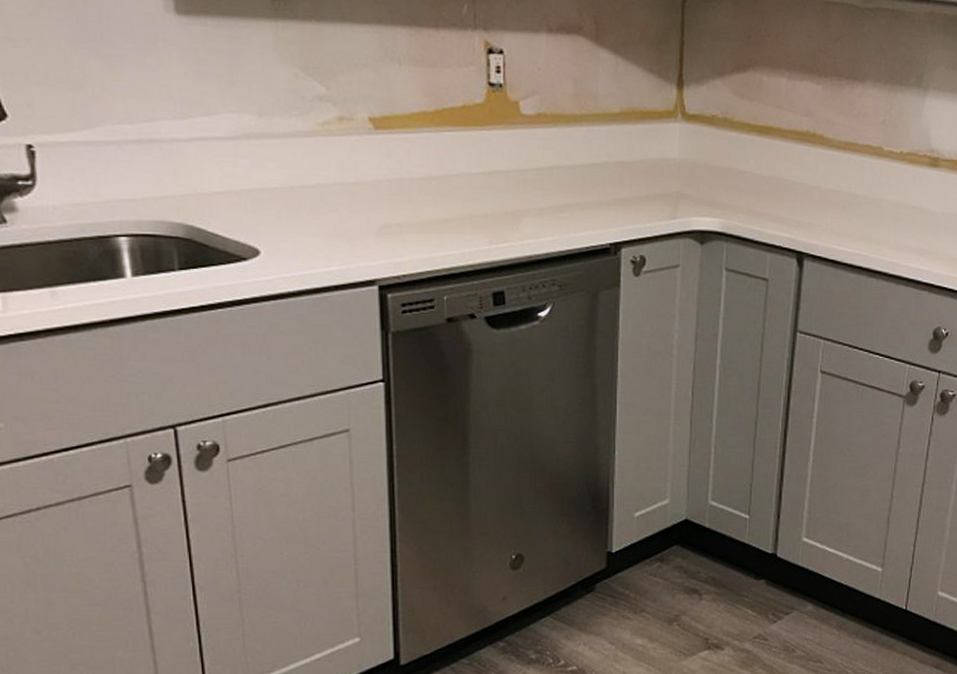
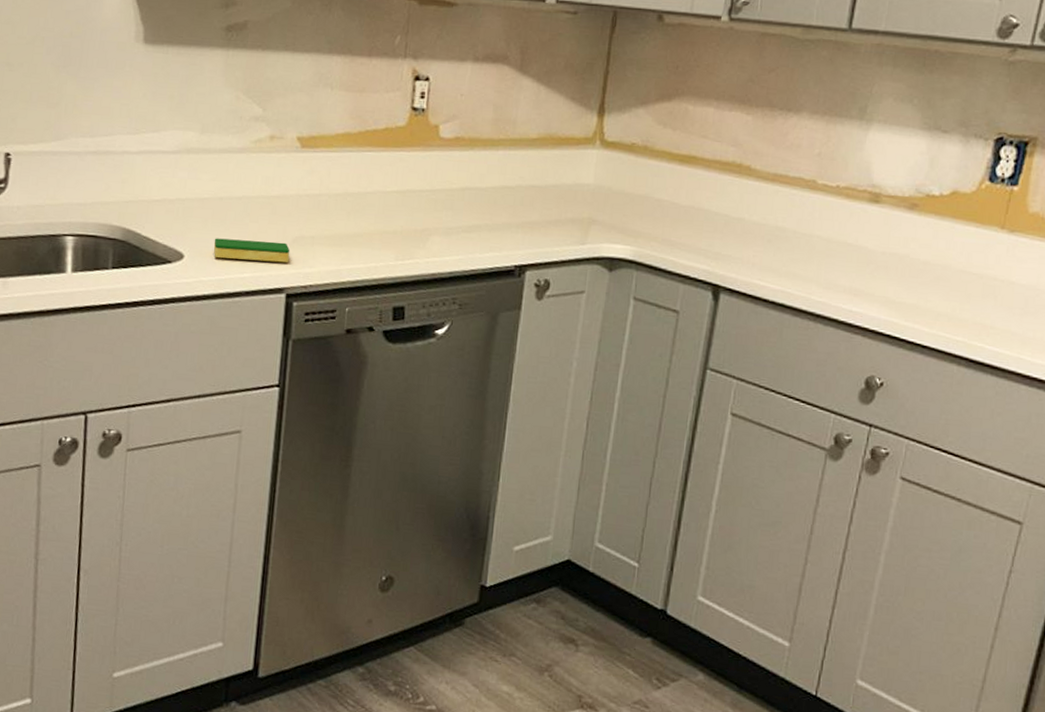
dish sponge: none [291,230,378,254] -> present [213,238,290,263]

